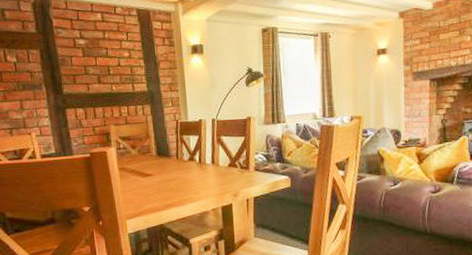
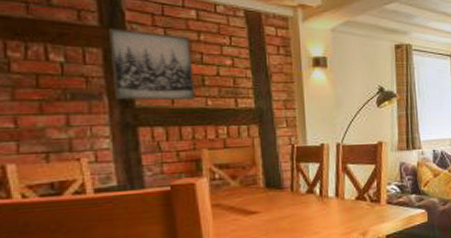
wall art: none [42,33,104,89] -> present [108,27,196,101]

